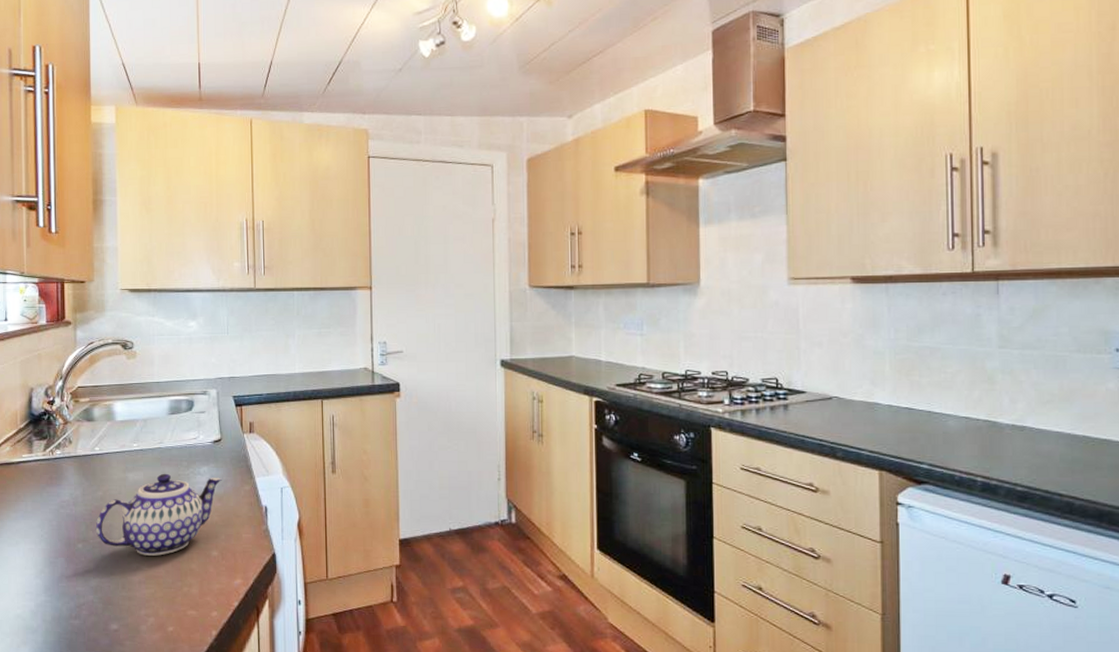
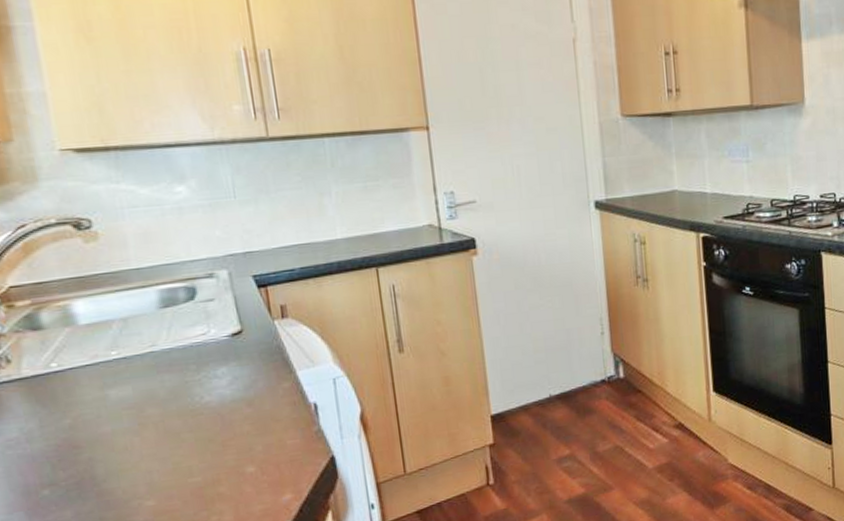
teapot: present [95,473,222,556] -> none [66,377,250,489]

